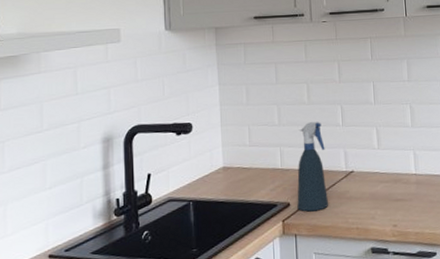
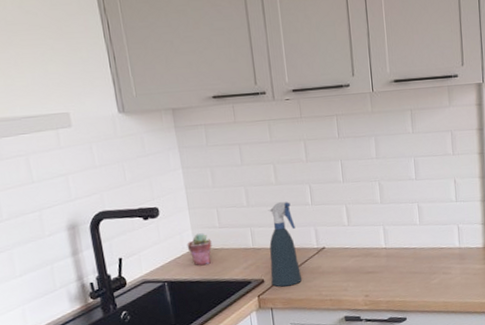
potted succulent: none [216,151,241,186] -> present [186,233,212,266]

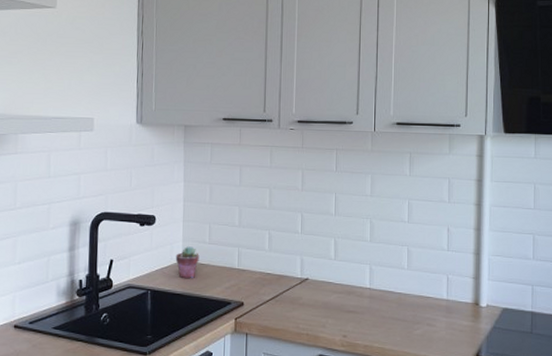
spray bottle: present [268,201,303,287] -> none [250,226,282,313]

